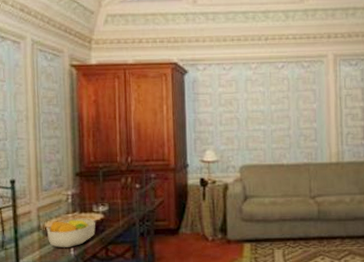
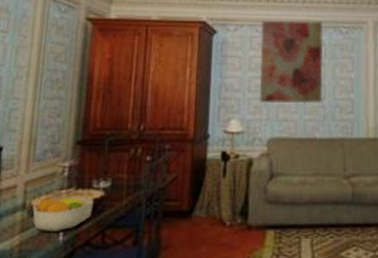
wall art: none [228,57,288,135] -> present [260,20,324,104]

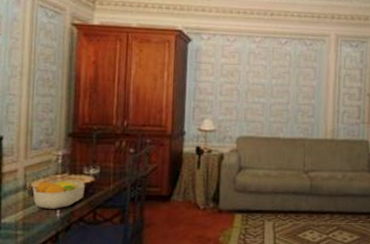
wall art: present [260,20,324,104] -> none [230,31,289,108]

